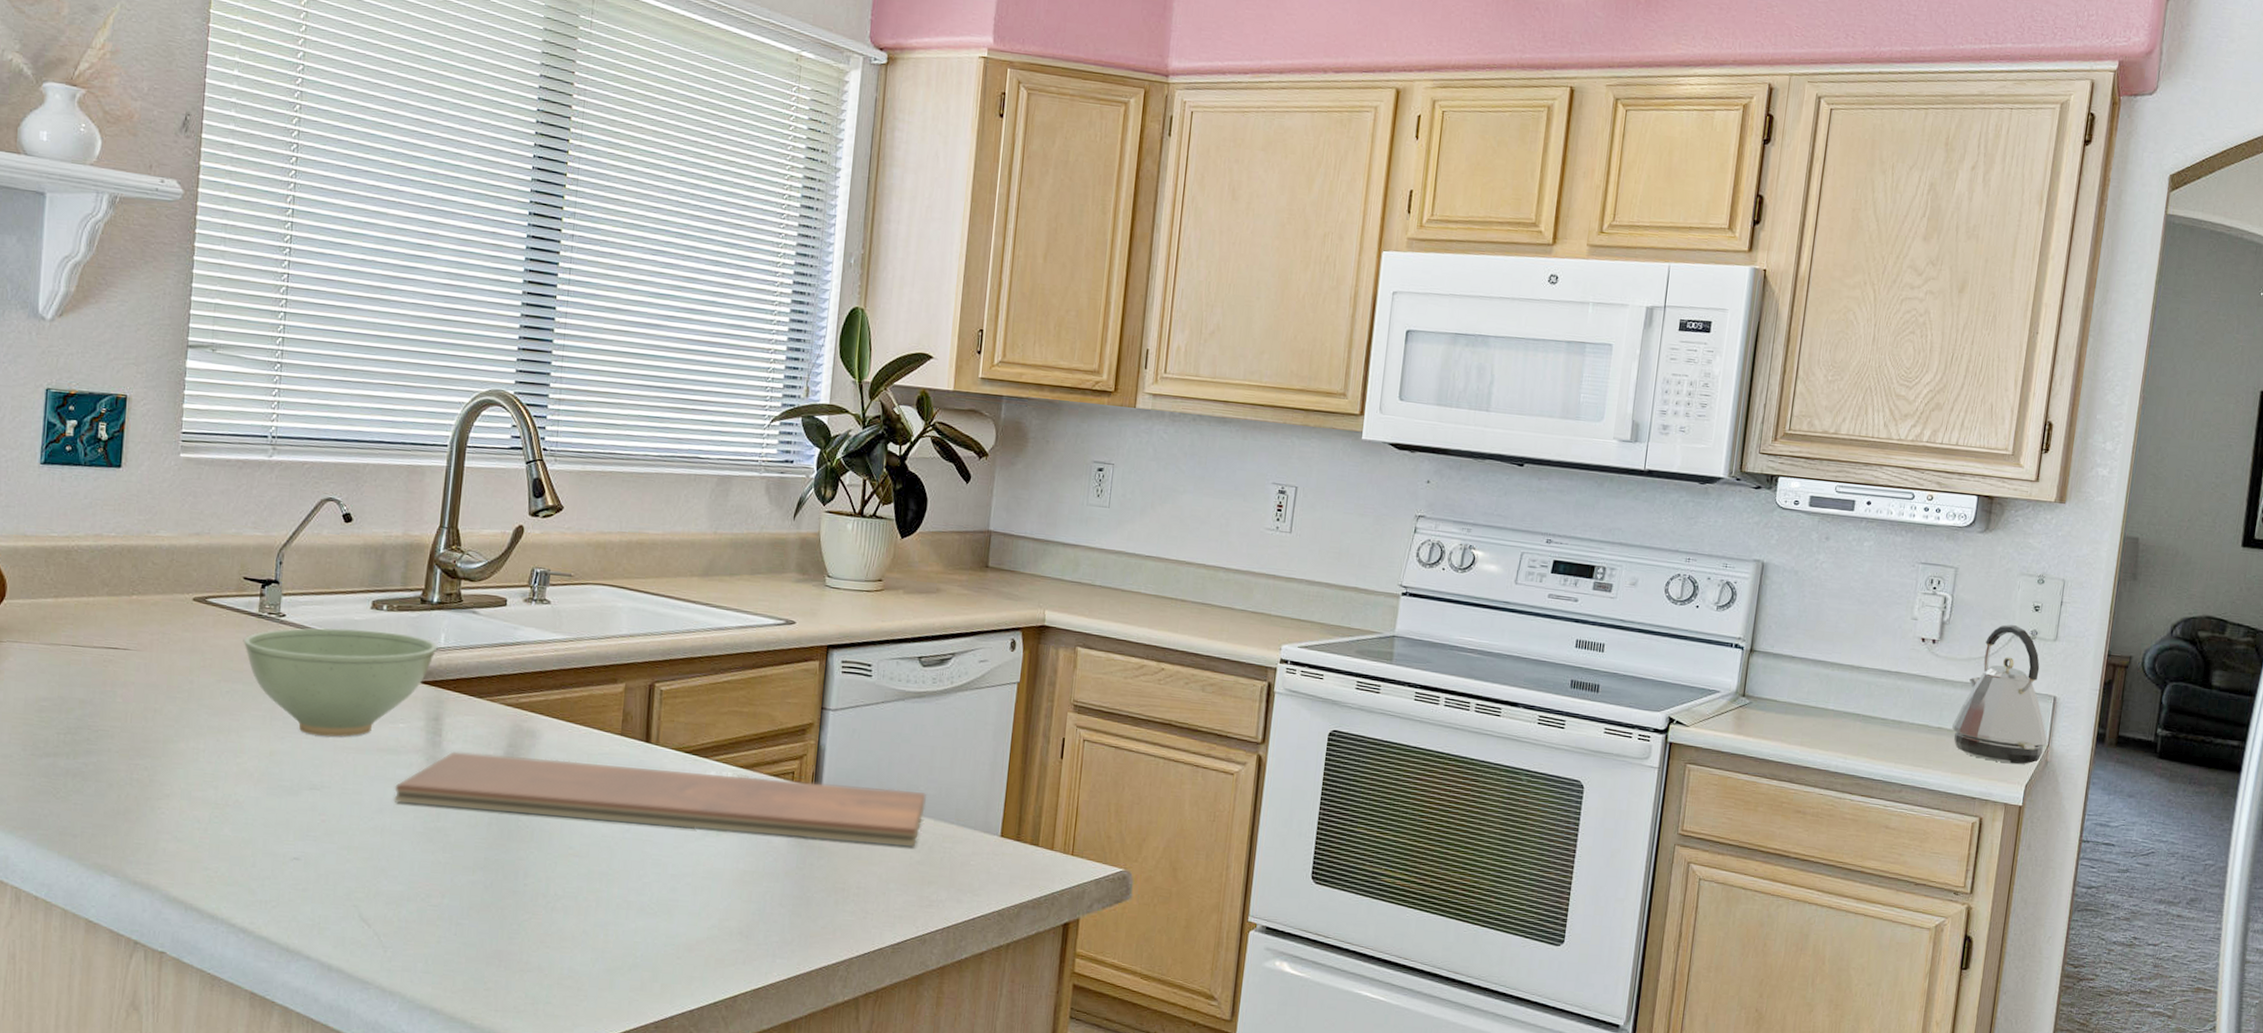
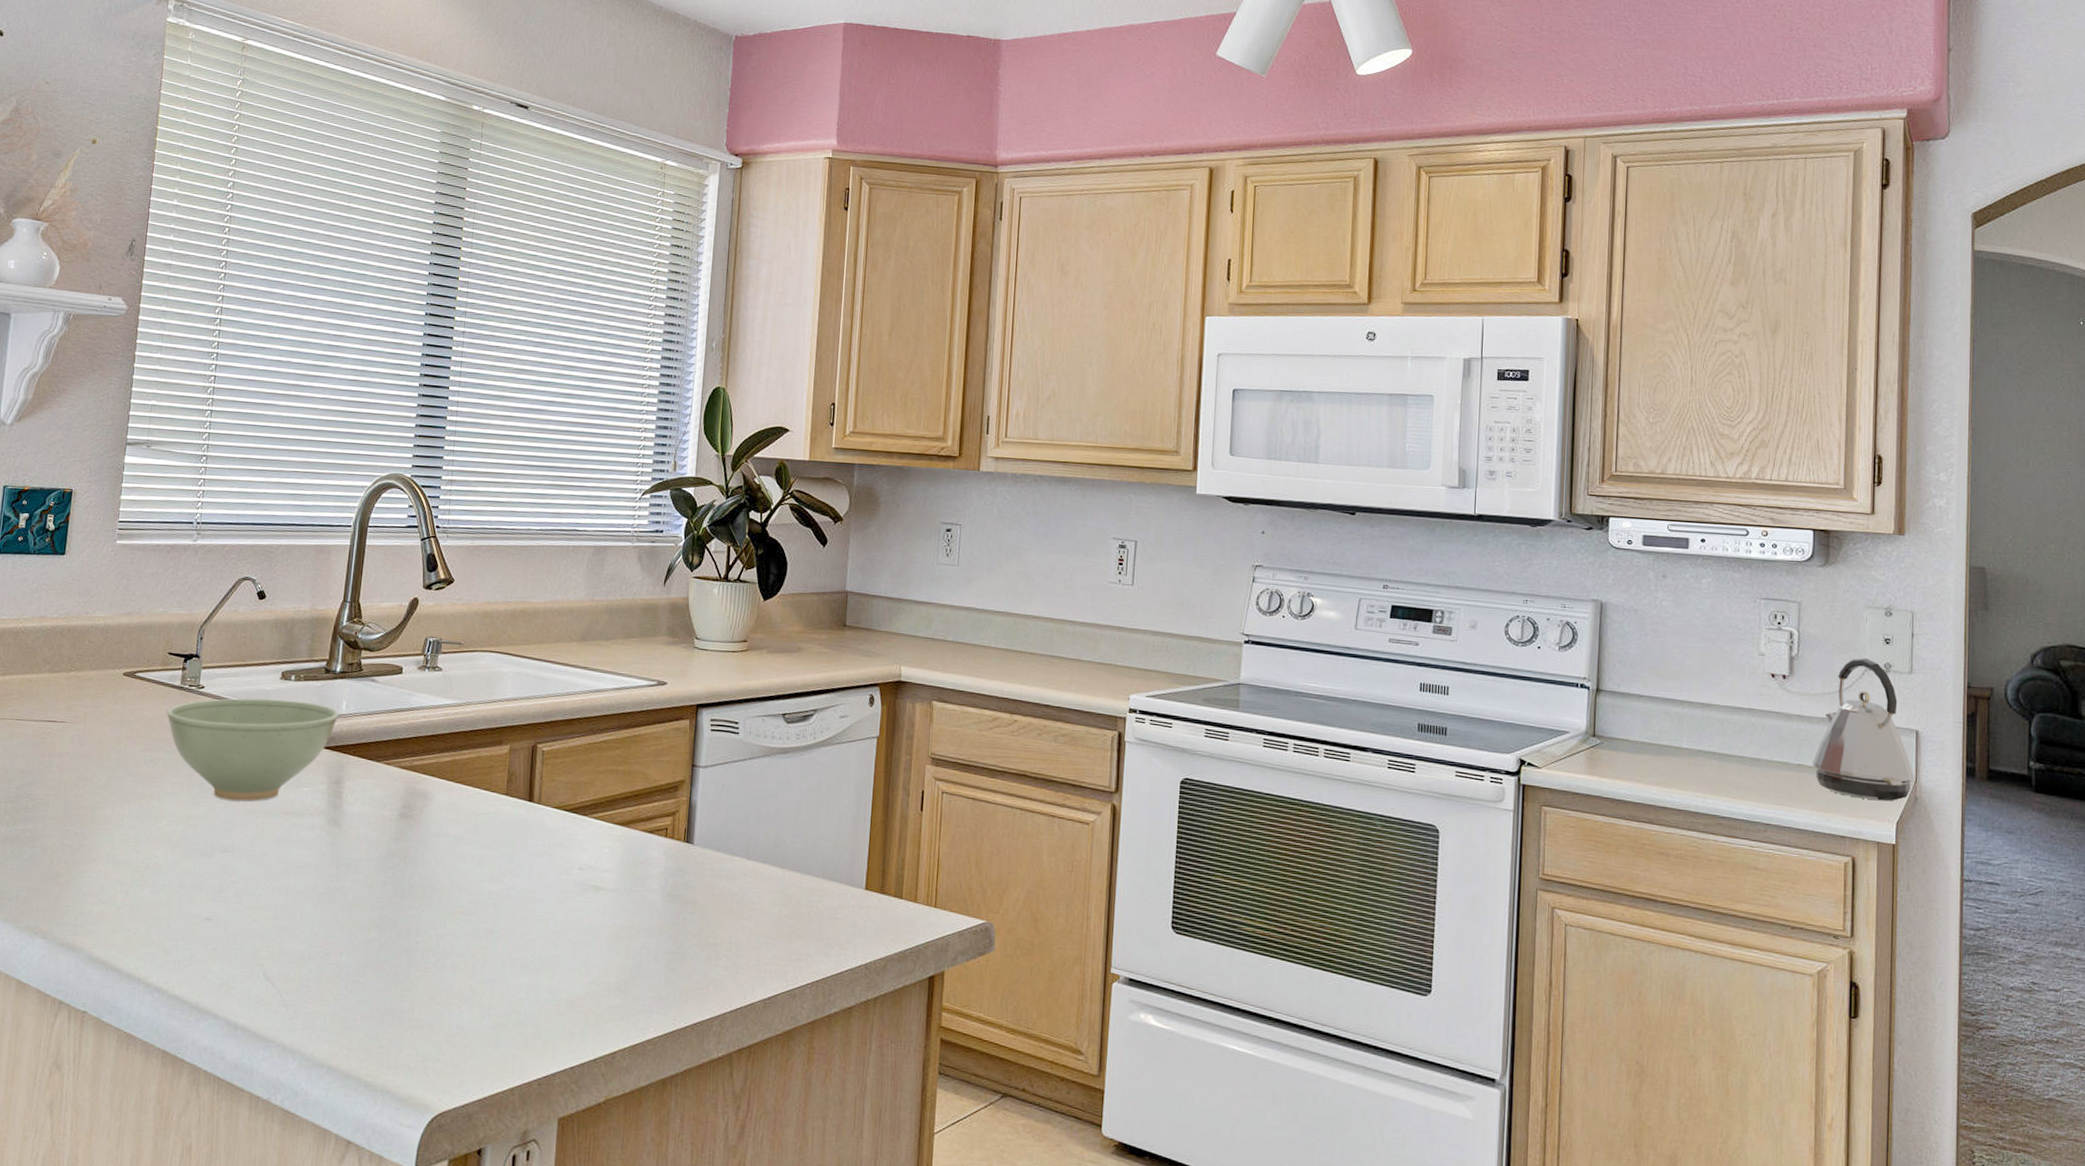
chopping board: present [394,751,926,846] -> none [297,813,793,900]

